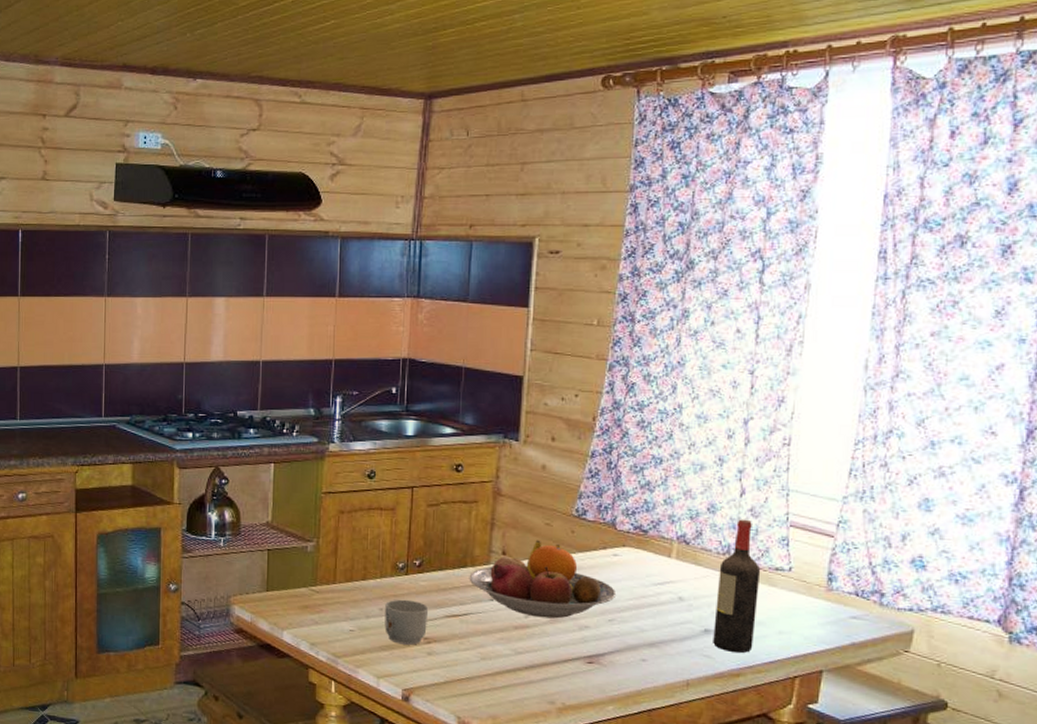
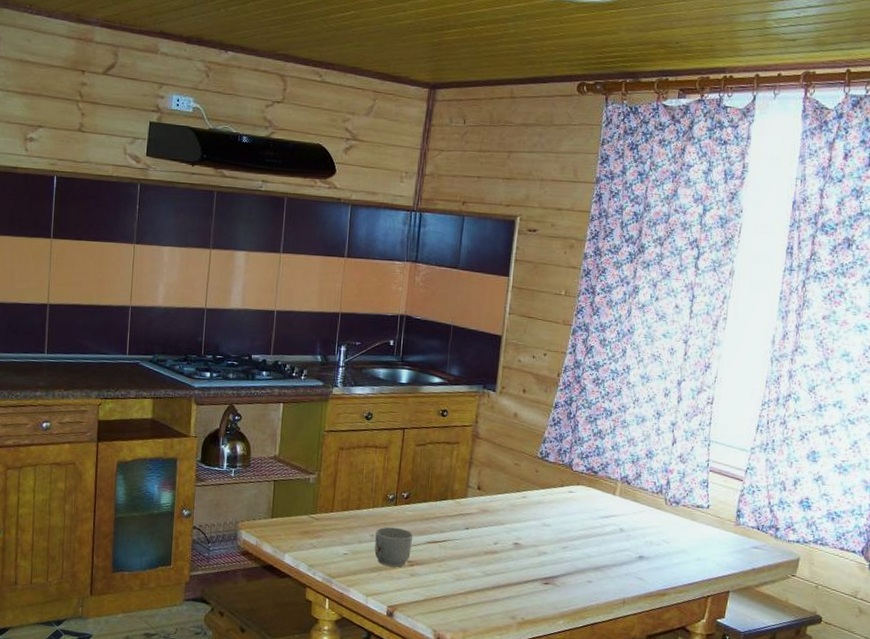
fruit bowl: present [469,540,617,619] -> none [448,477,571,546]
wine bottle: present [713,519,761,653] -> none [645,464,686,576]

